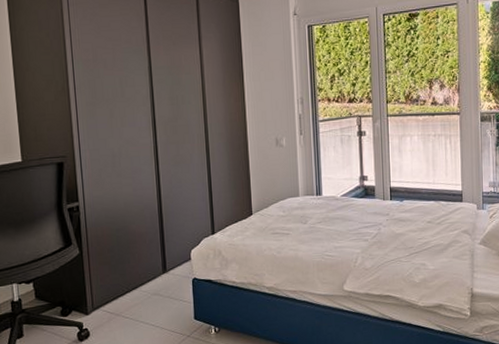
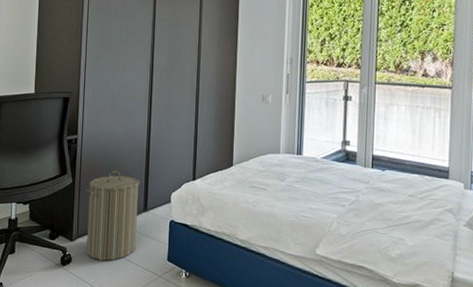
laundry hamper: none [95,235,159,330] -> present [85,171,140,261]

